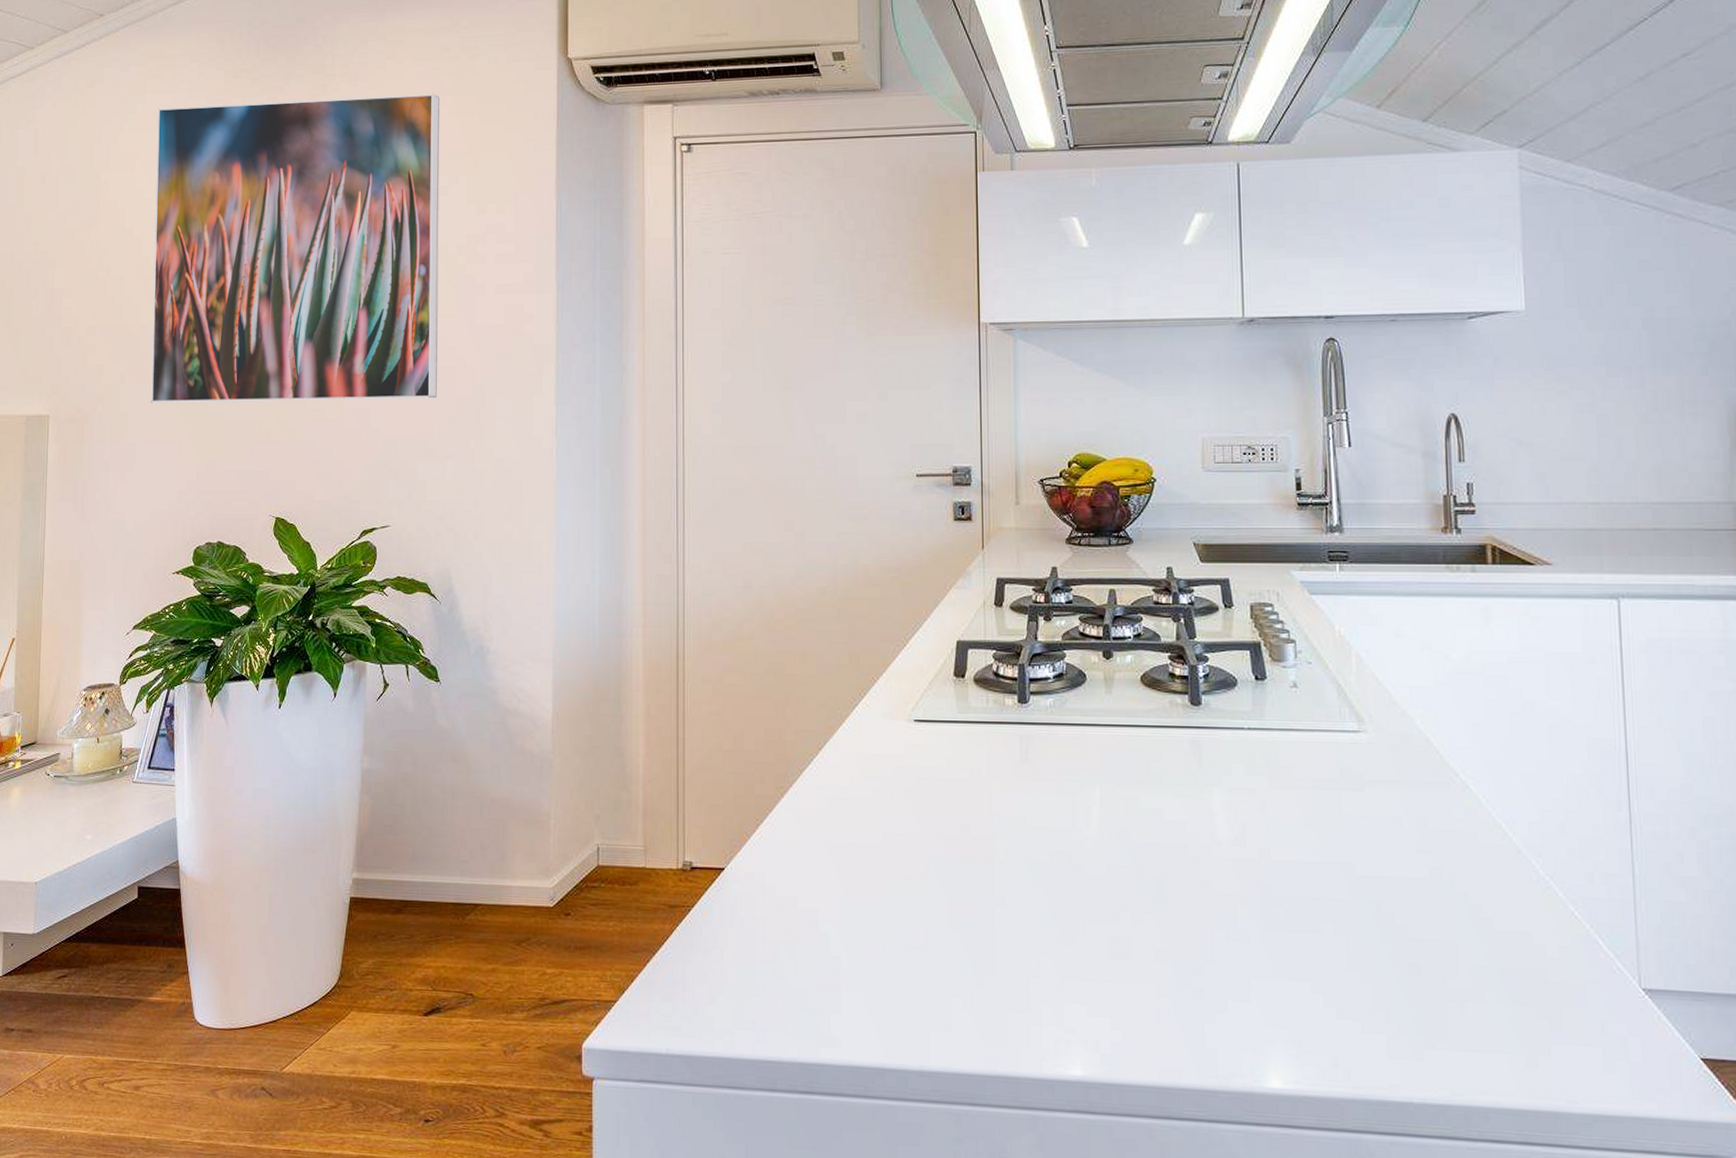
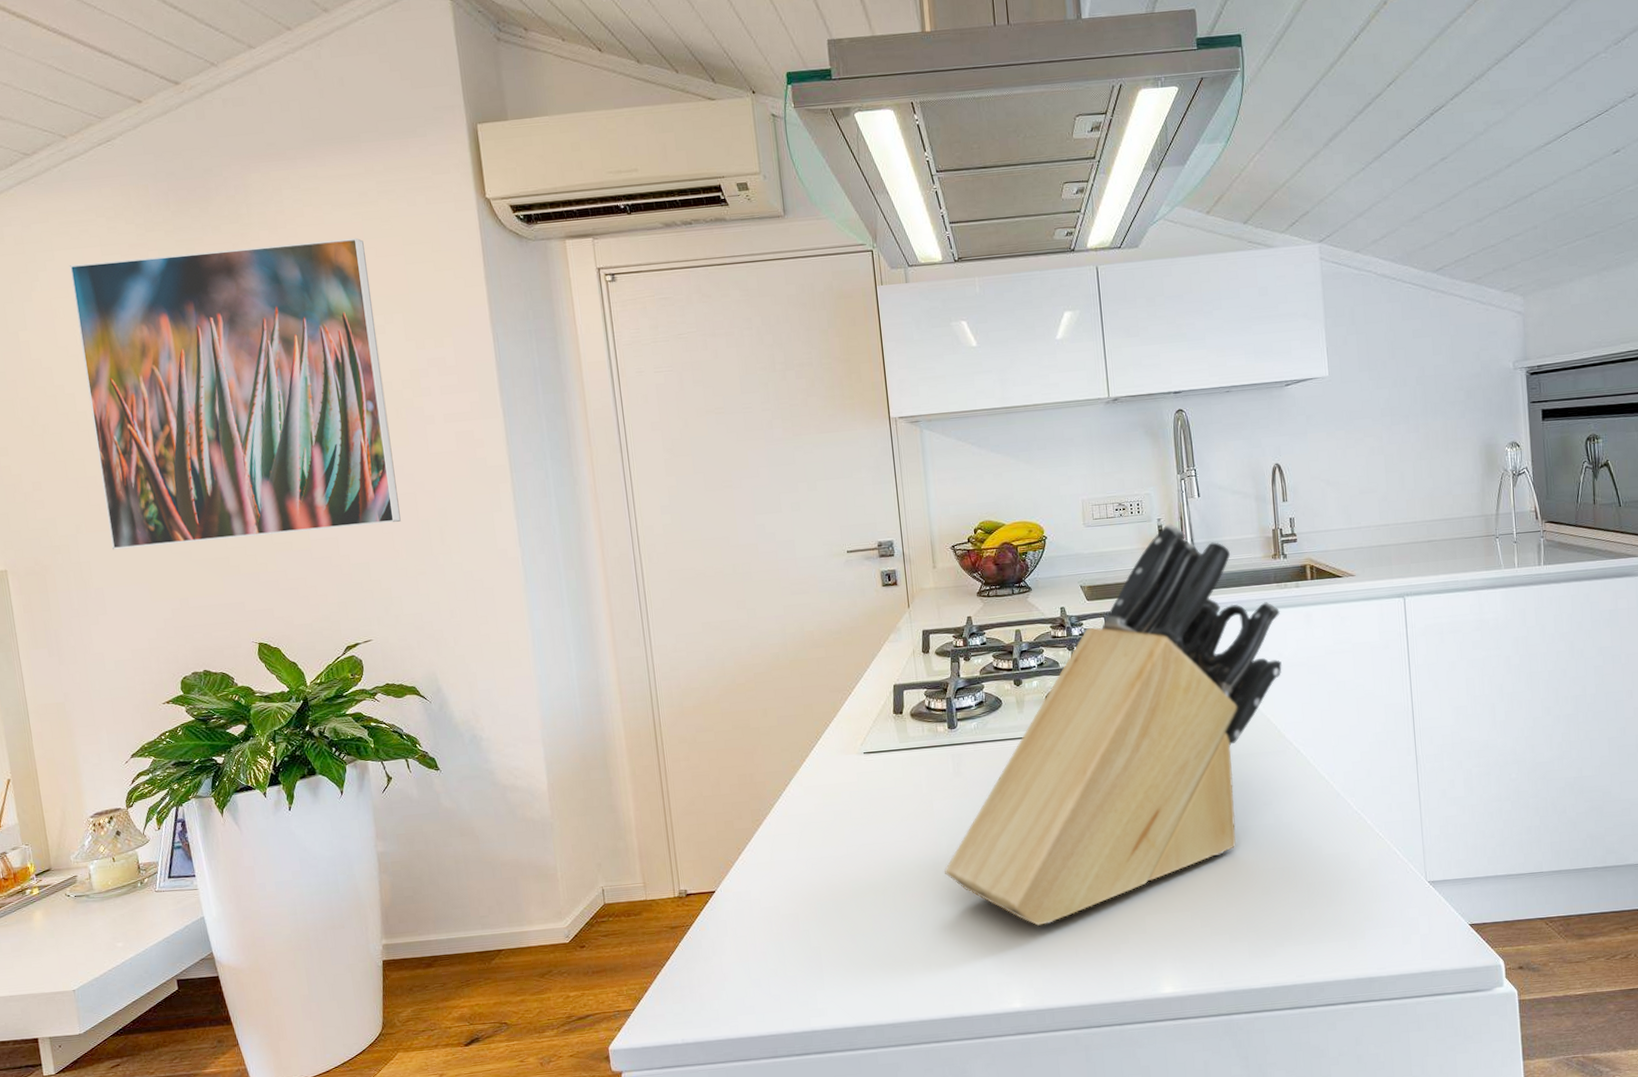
knife block: none [999,476,1450,971] -> present [944,523,1282,926]

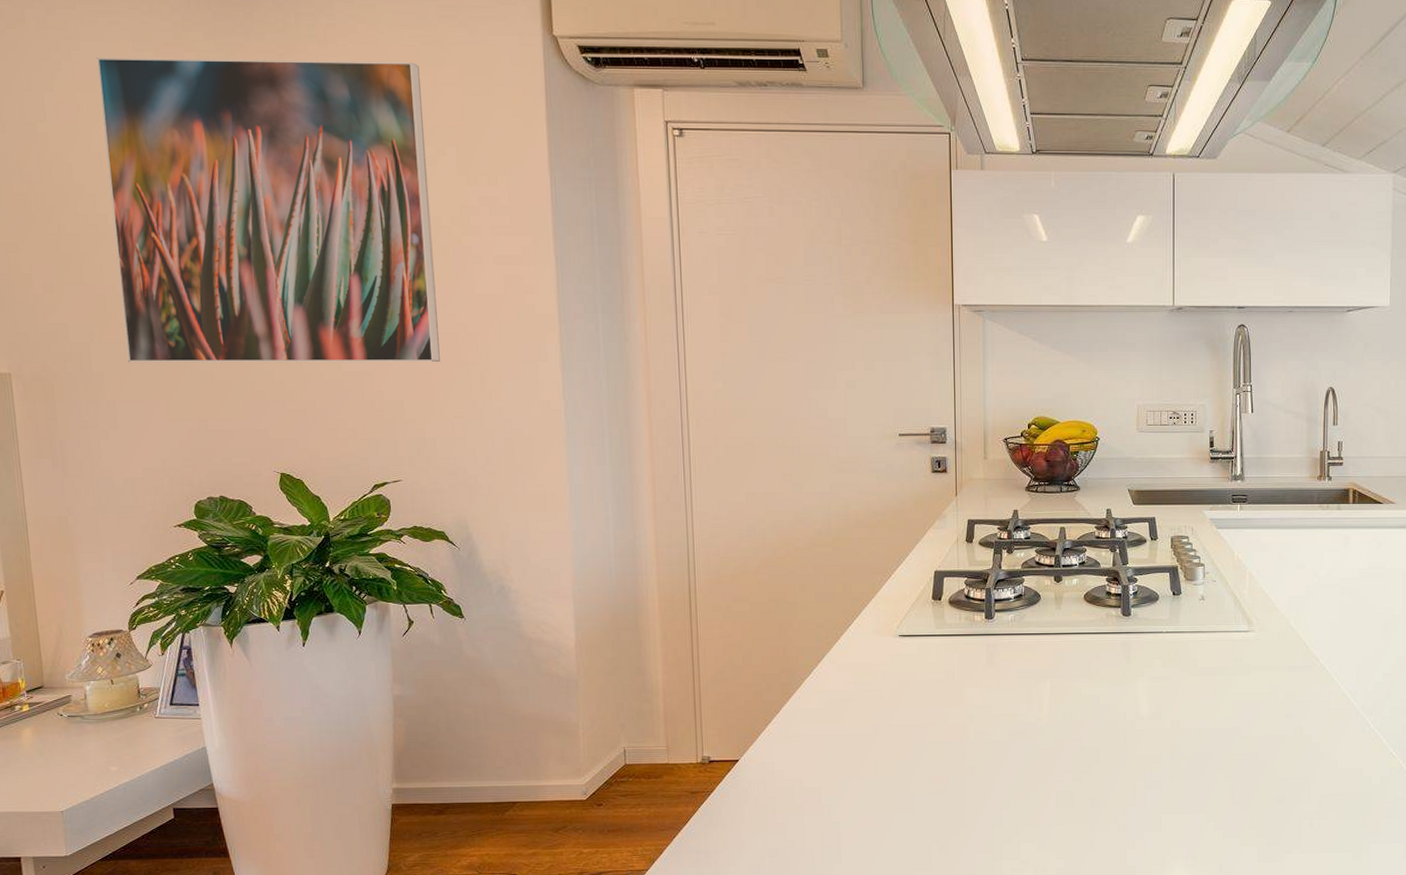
knife block: present [944,523,1282,926] -> none [970,436,1321,817]

